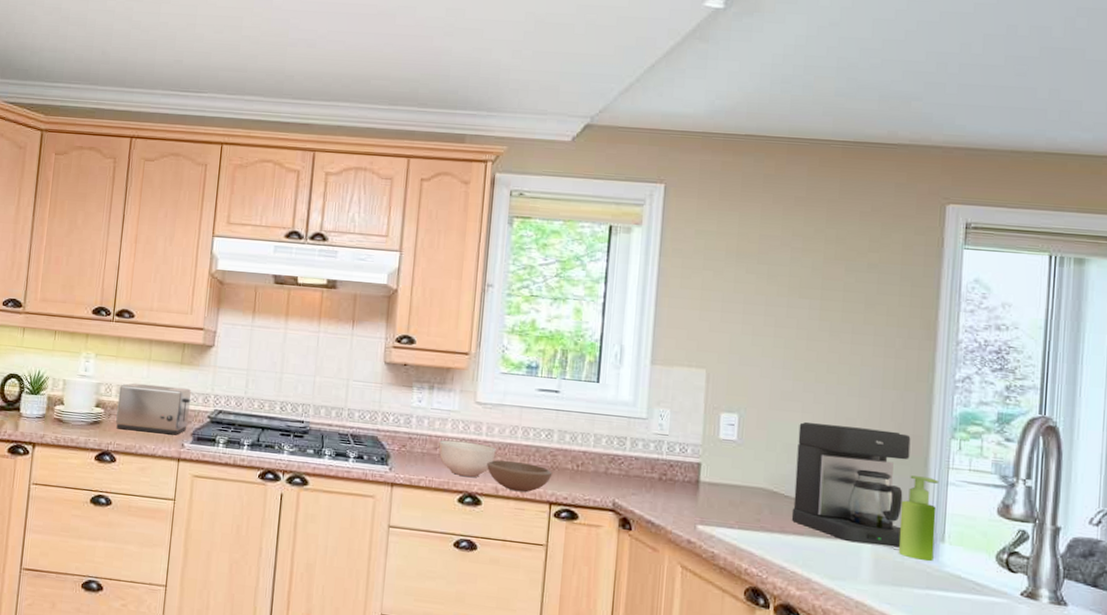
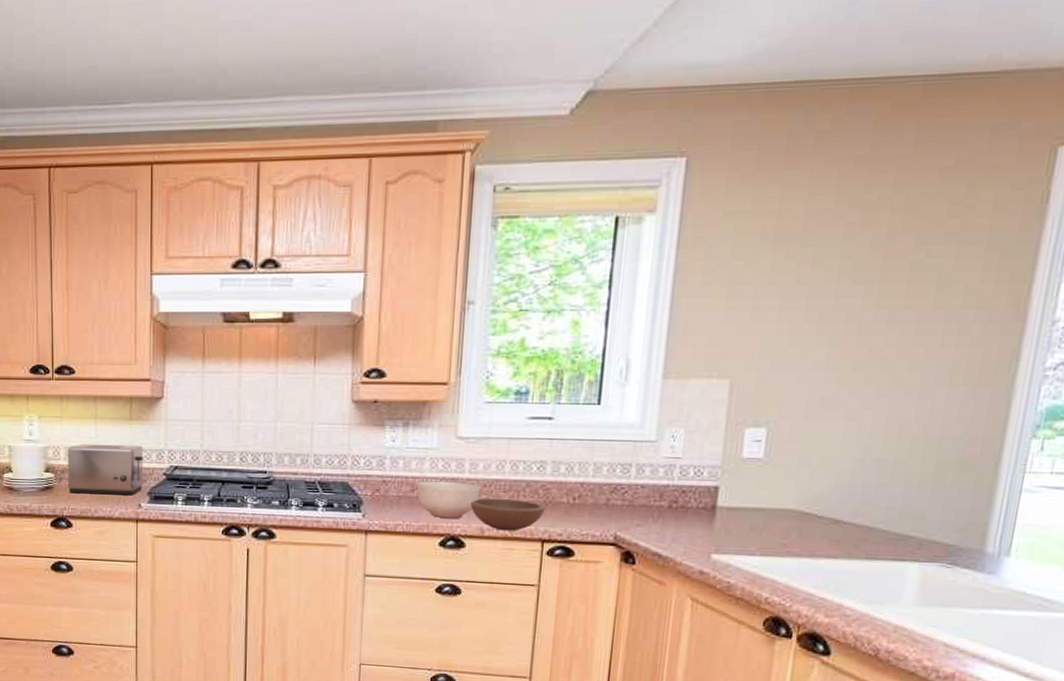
coffee maker: present [791,422,911,548] -> none [824,432,980,565]
soap dispenser: present [898,475,940,562] -> none [952,484,1012,579]

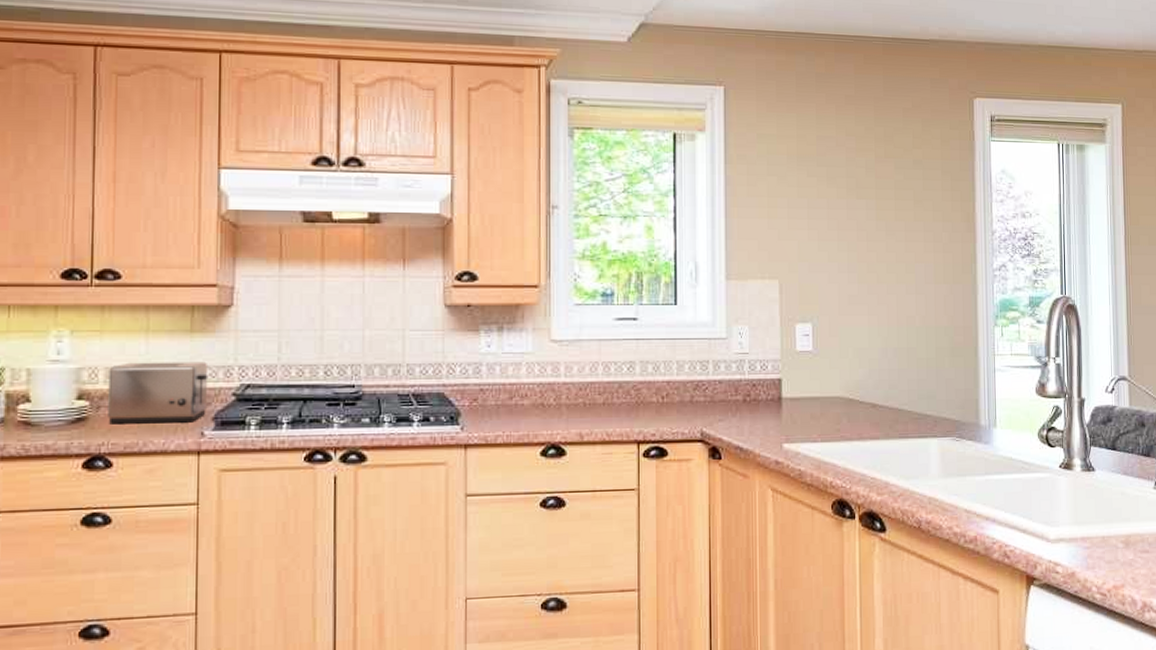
bowl: present [416,480,481,518] -> none [514,386,577,425]
bowl: present [471,499,545,531] -> none [569,402,638,435]

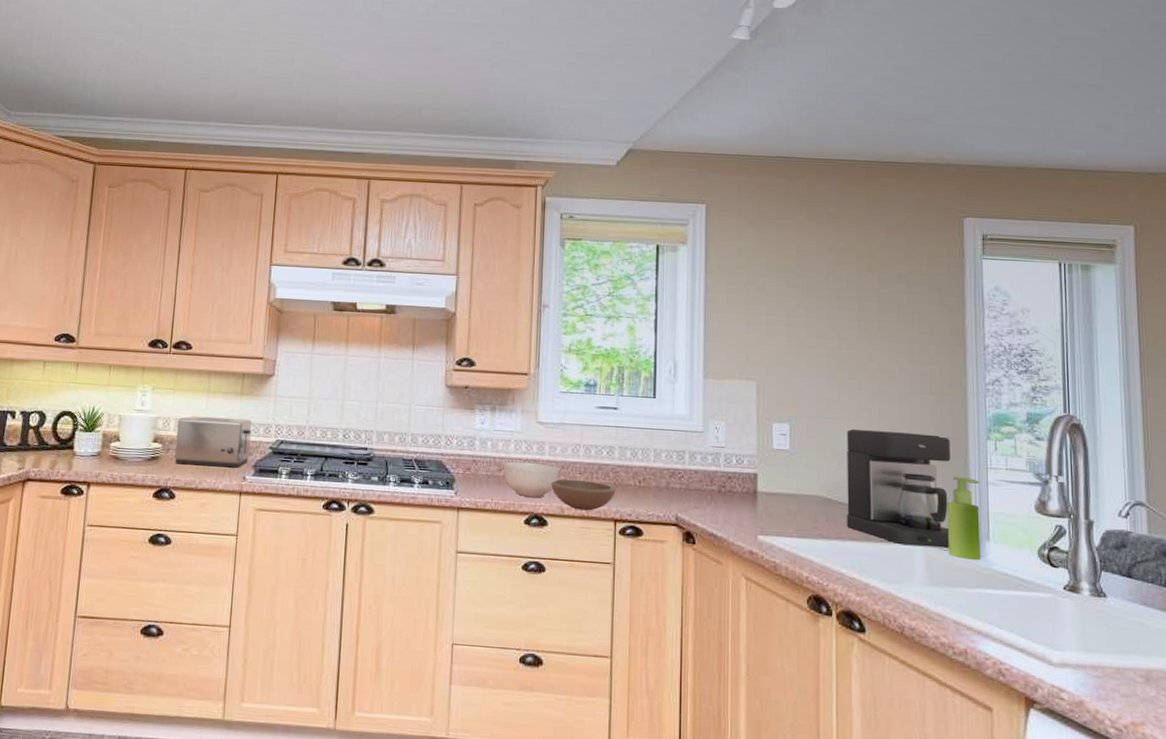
bowl: none [514,386,577,425] -> present [503,461,559,497]
bowl: none [569,402,638,435] -> present [551,479,616,511]
coffee maker: none [867,325,962,440] -> present [846,429,951,548]
soap dispenser: none [959,366,989,448] -> present [946,477,981,561]

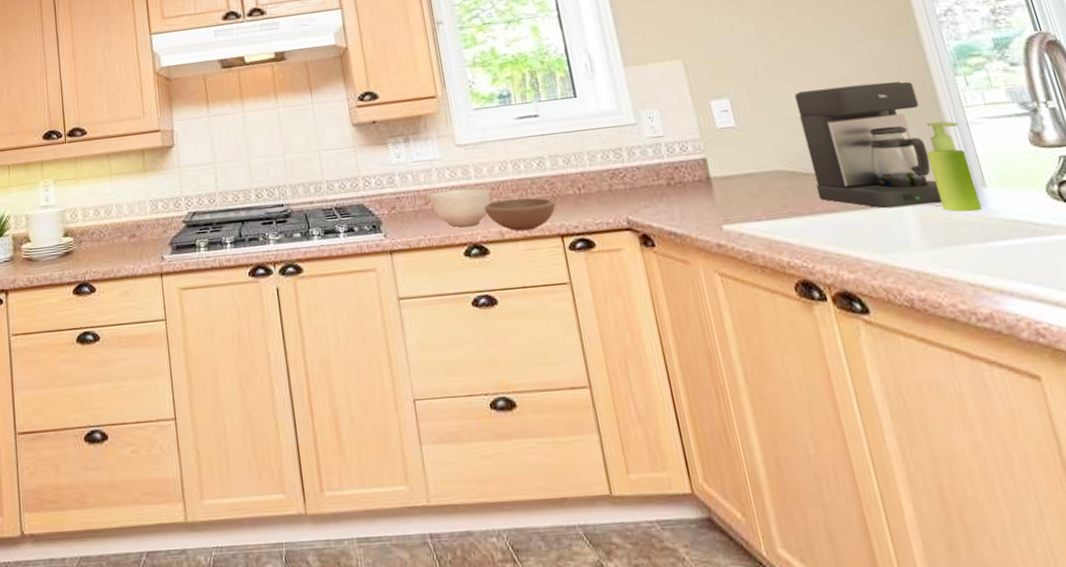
toaster: present [174,415,252,468] -> none [85,196,163,256]

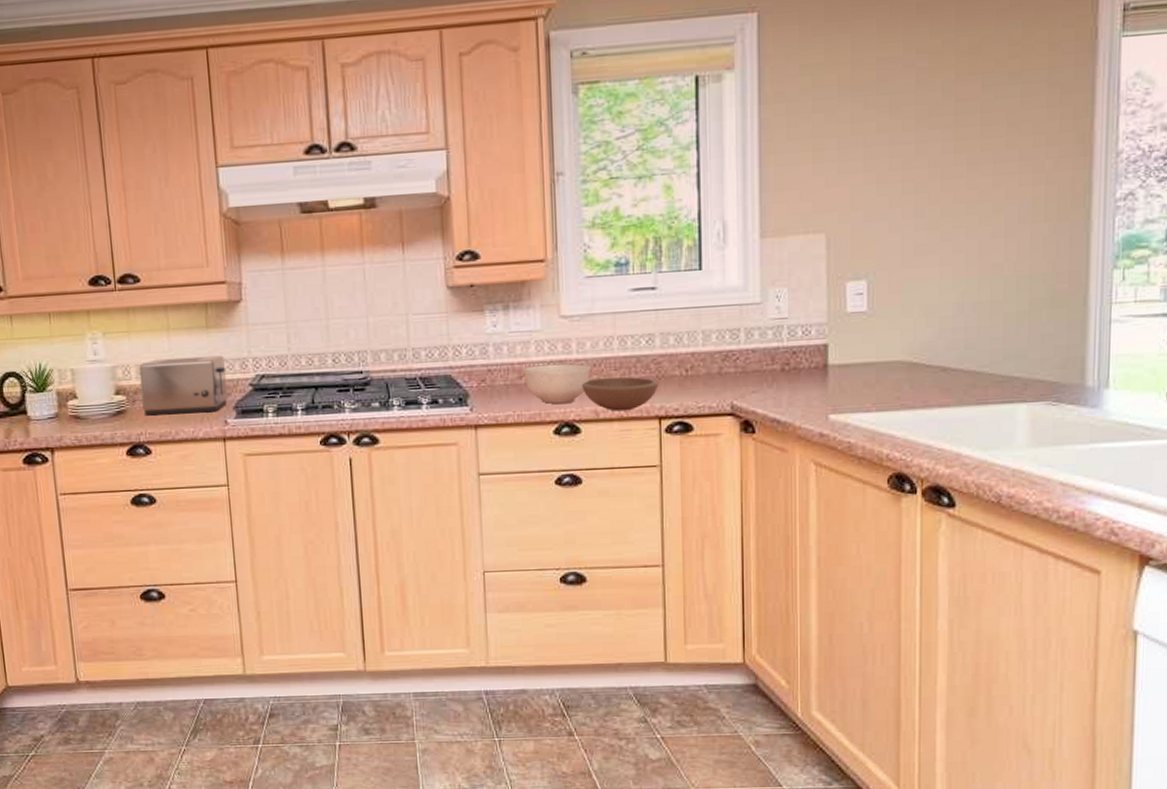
toaster: none [85,196,163,256] -> present [139,355,227,416]
coffee maker: present [794,81,943,209] -> none [935,271,1067,406]
soap dispenser: present [926,121,982,213] -> none [1057,317,1101,413]

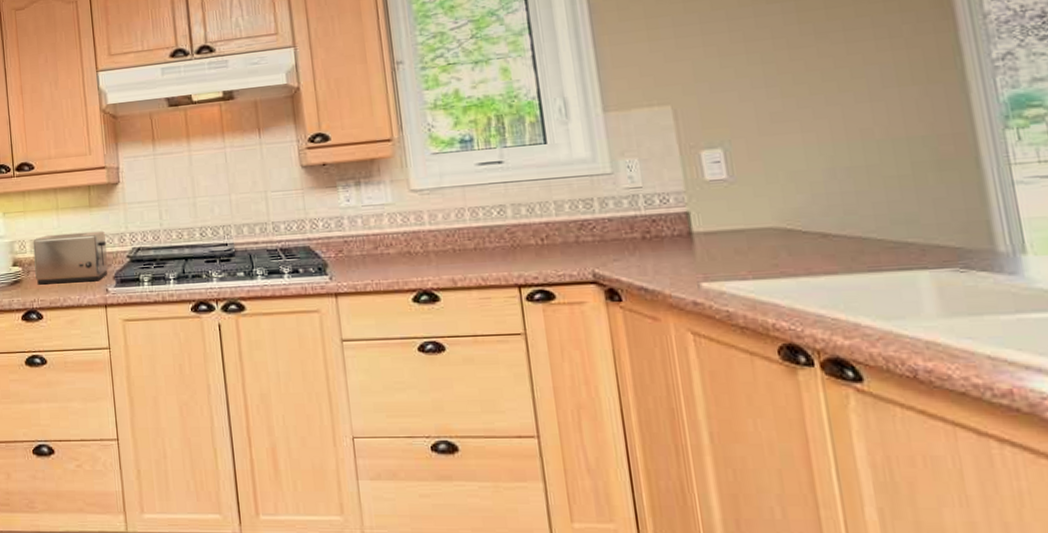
bowl: present [523,363,591,404] -> none [378,234,445,273]
bowl: present [582,377,659,412] -> none [437,246,515,280]

